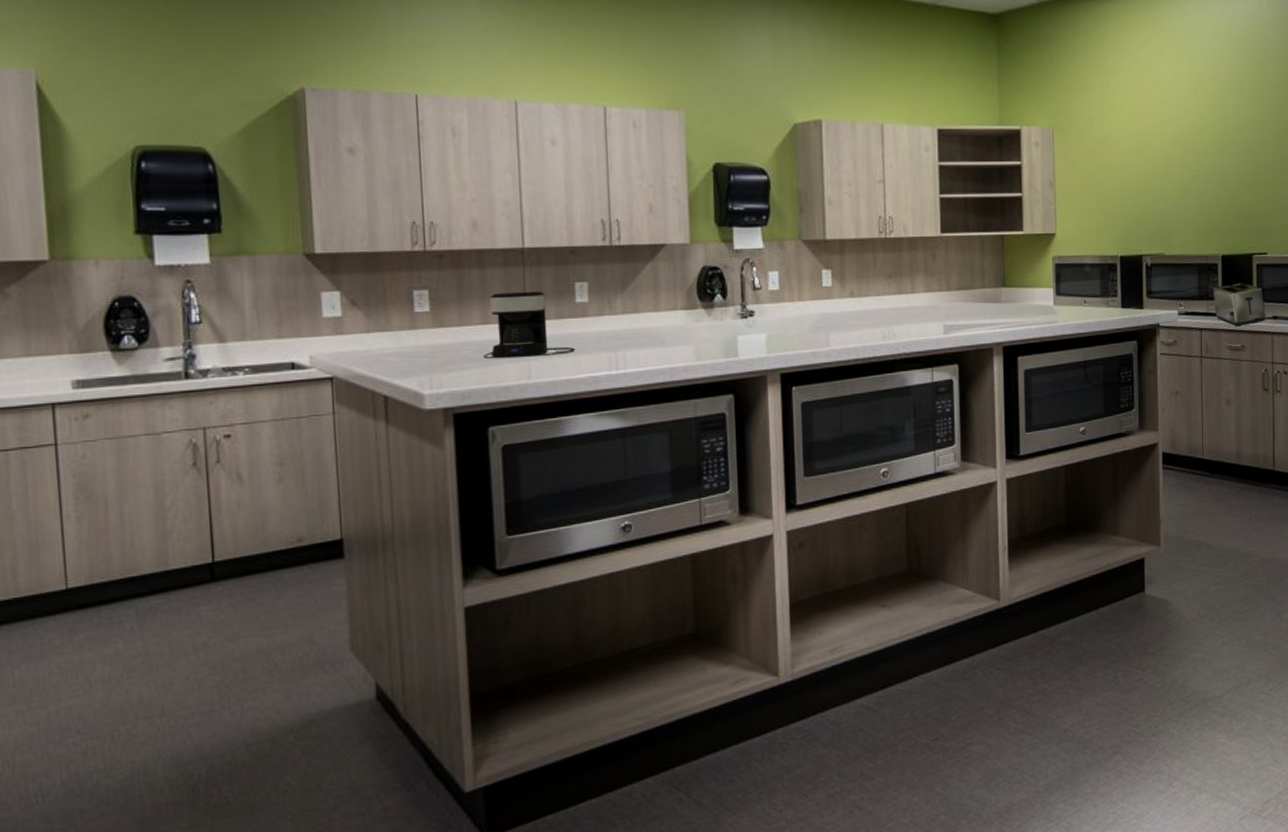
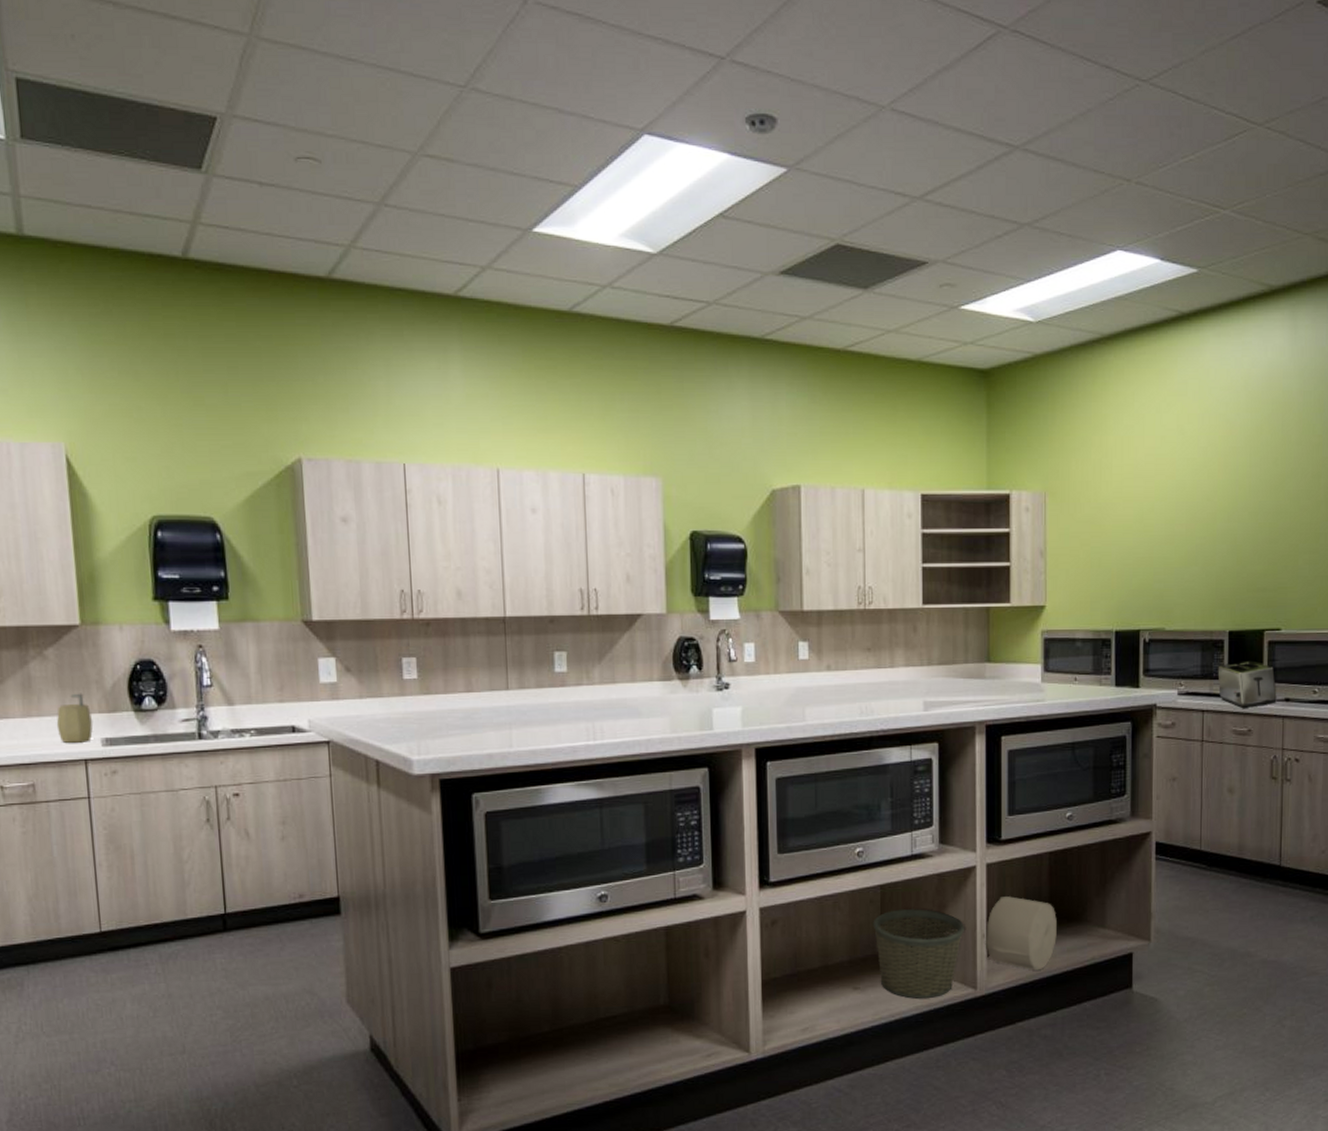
soap dispenser: none [18,332,63,386] -> present [56,693,94,743]
coffee maker: present [482,290,575,360] -> none [467,659,554,727]
basket: none [898,524,987,613] -> present [873,908,964,999]
paper towel: none [1006,509,1074,580] -> present [985,896,1057,971]

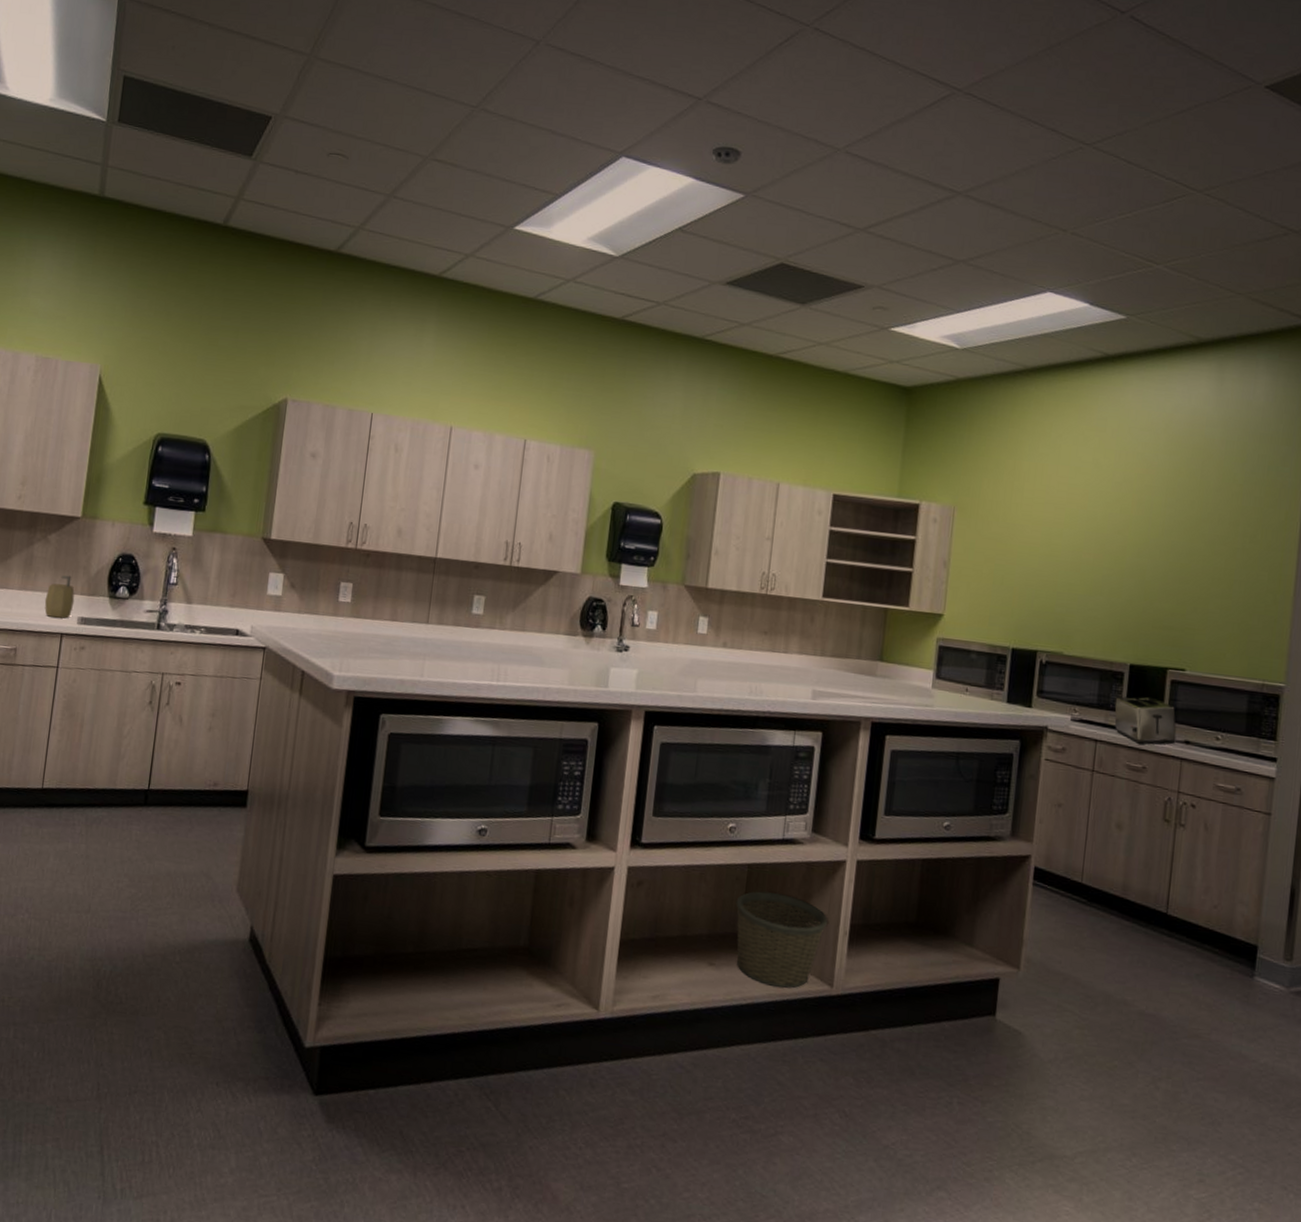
paper towel: present [985,896,1057,971] -> none [846,896,923,979]

